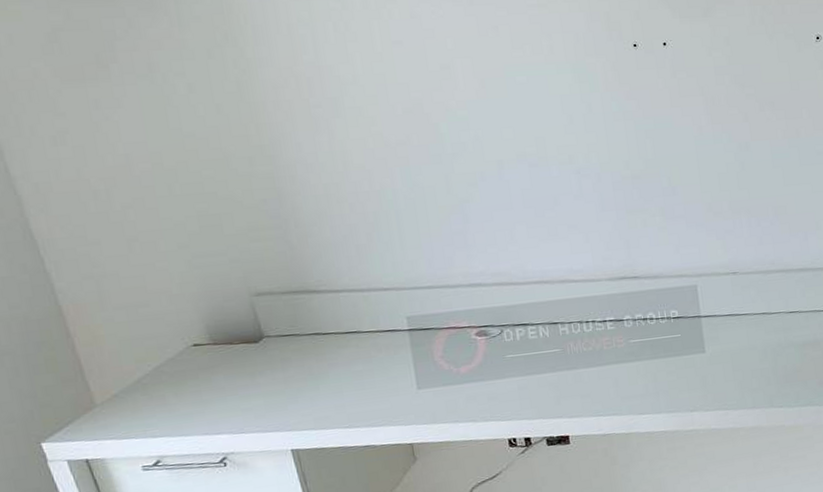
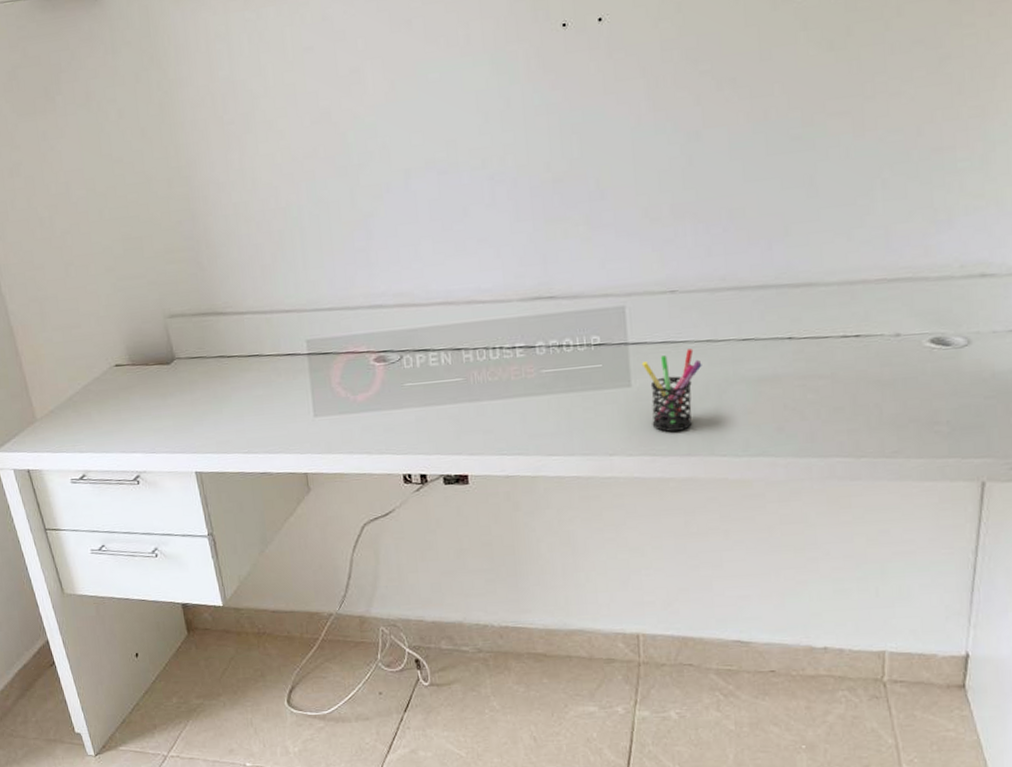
pen holder: none [712,320,760,390] -> present [641,349,702,432]

